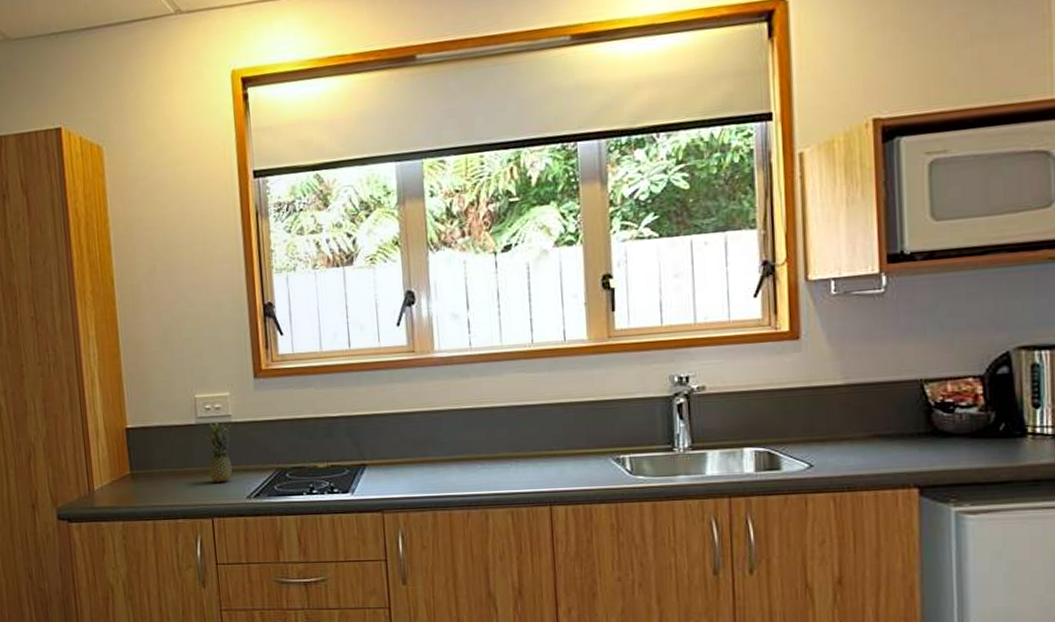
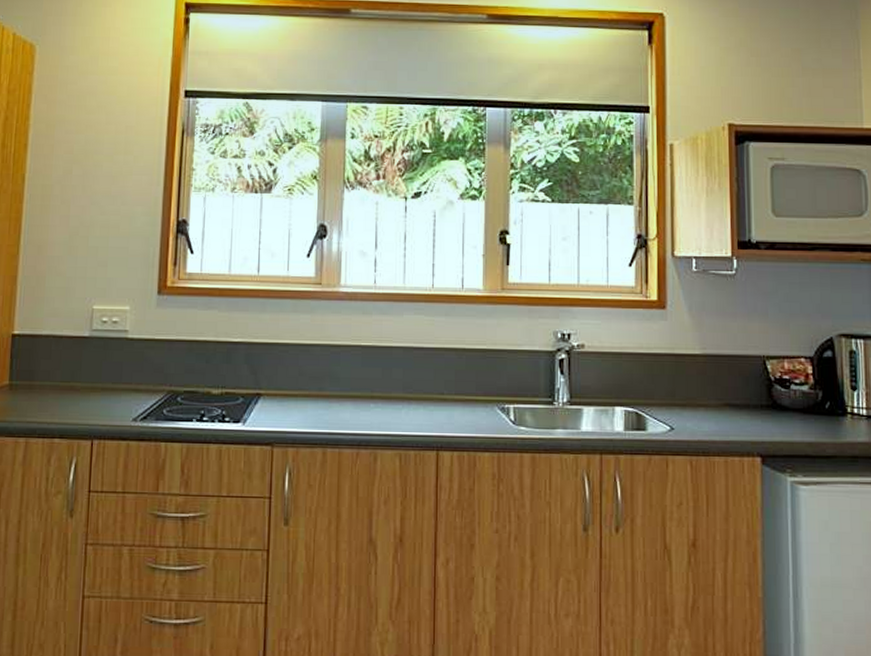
fruit: present [206,420,233,483] -> none [96,335,128,402]

